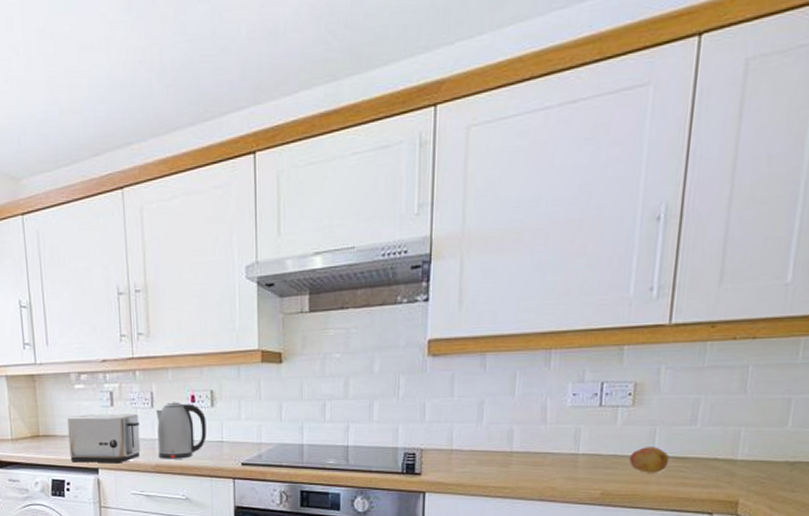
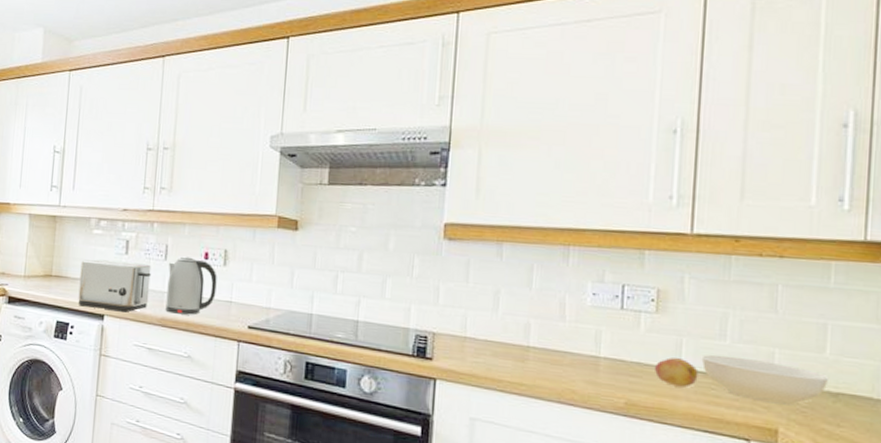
bowl: none [671,439,789,478] -> present [699,354,830,406]

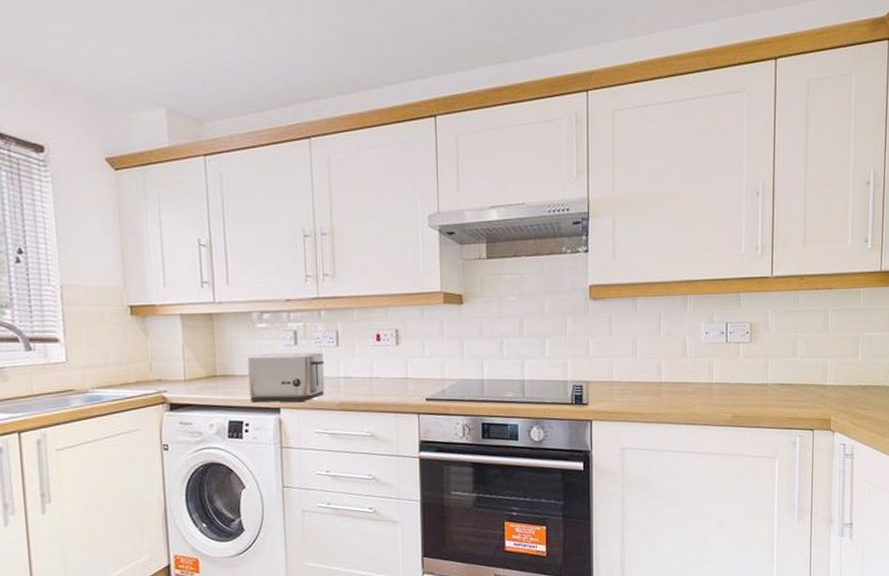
kettle: present [165,257,217,316] -> none [342,340,392,397]
fruit: present [655,357,699,388] -> none [751,376,780,398]
bowl: present [699,354,830,406] -> none [780,368,861,400]

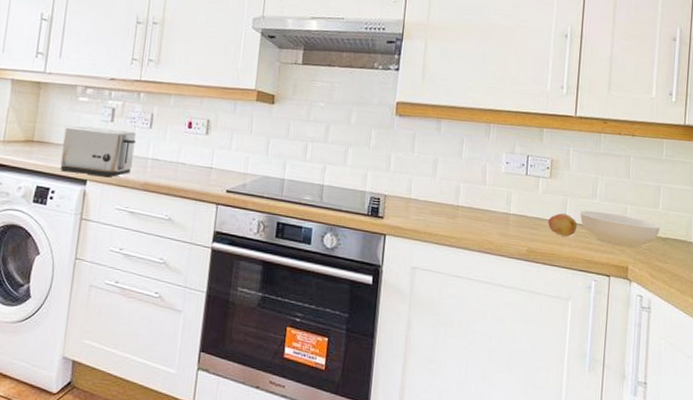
fruit: none [751,376,780,398] -> present [548,213,578,237]
bowl: none [780,368,861,400] -> present [578,210,661,248]

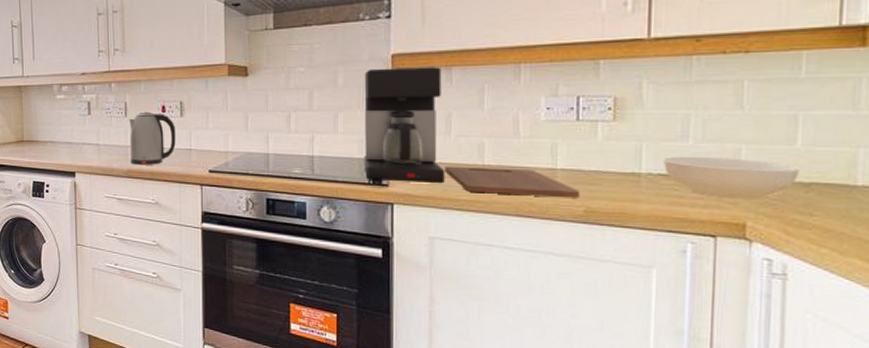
toaster: present [60,126,137,178] -> none [49,122,114,168]
kettle: none [148,125,200,181] -> present [130,111,176,165]
coffee maker: none [365,112,434,220] -> present [363,67,445,184]
cutting board: none [429,204,525,240] -> present [445,166,581,198]
fruit: present [548,213,578,237] -> none [614,163,660,191]

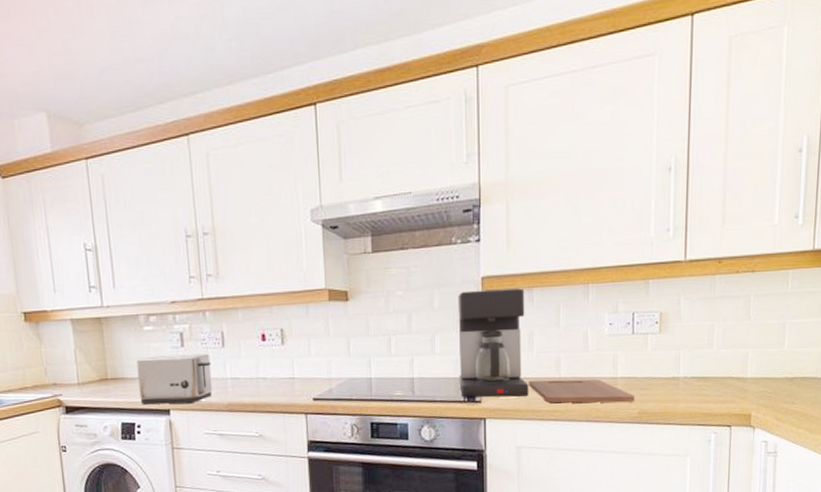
toaster: none [49,122,114,168] -> present [136,353,213,405]
kettle: present [130,111,176,165] -> none [227,340,278,398]
bowl: present [661,156,801,199] -> none [693,360,787,394]

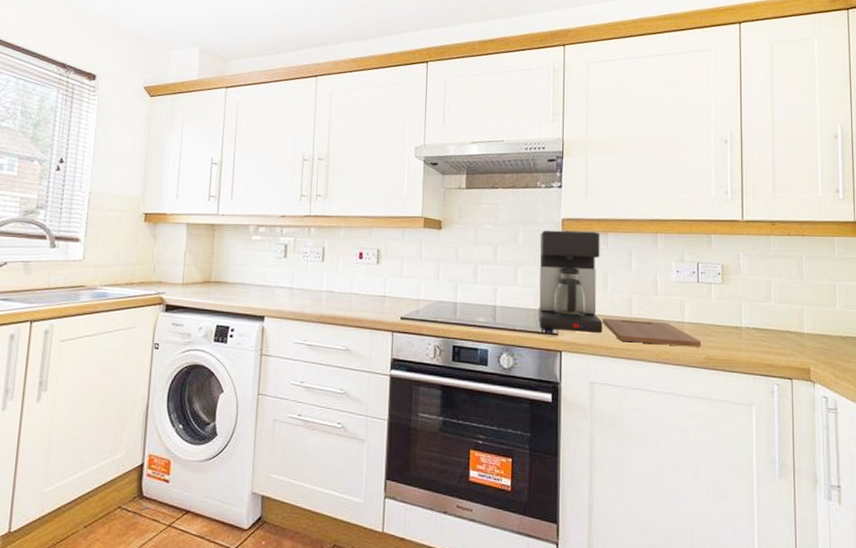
toaster: present [136,353,213,405] -> none [238,264,310,312]

